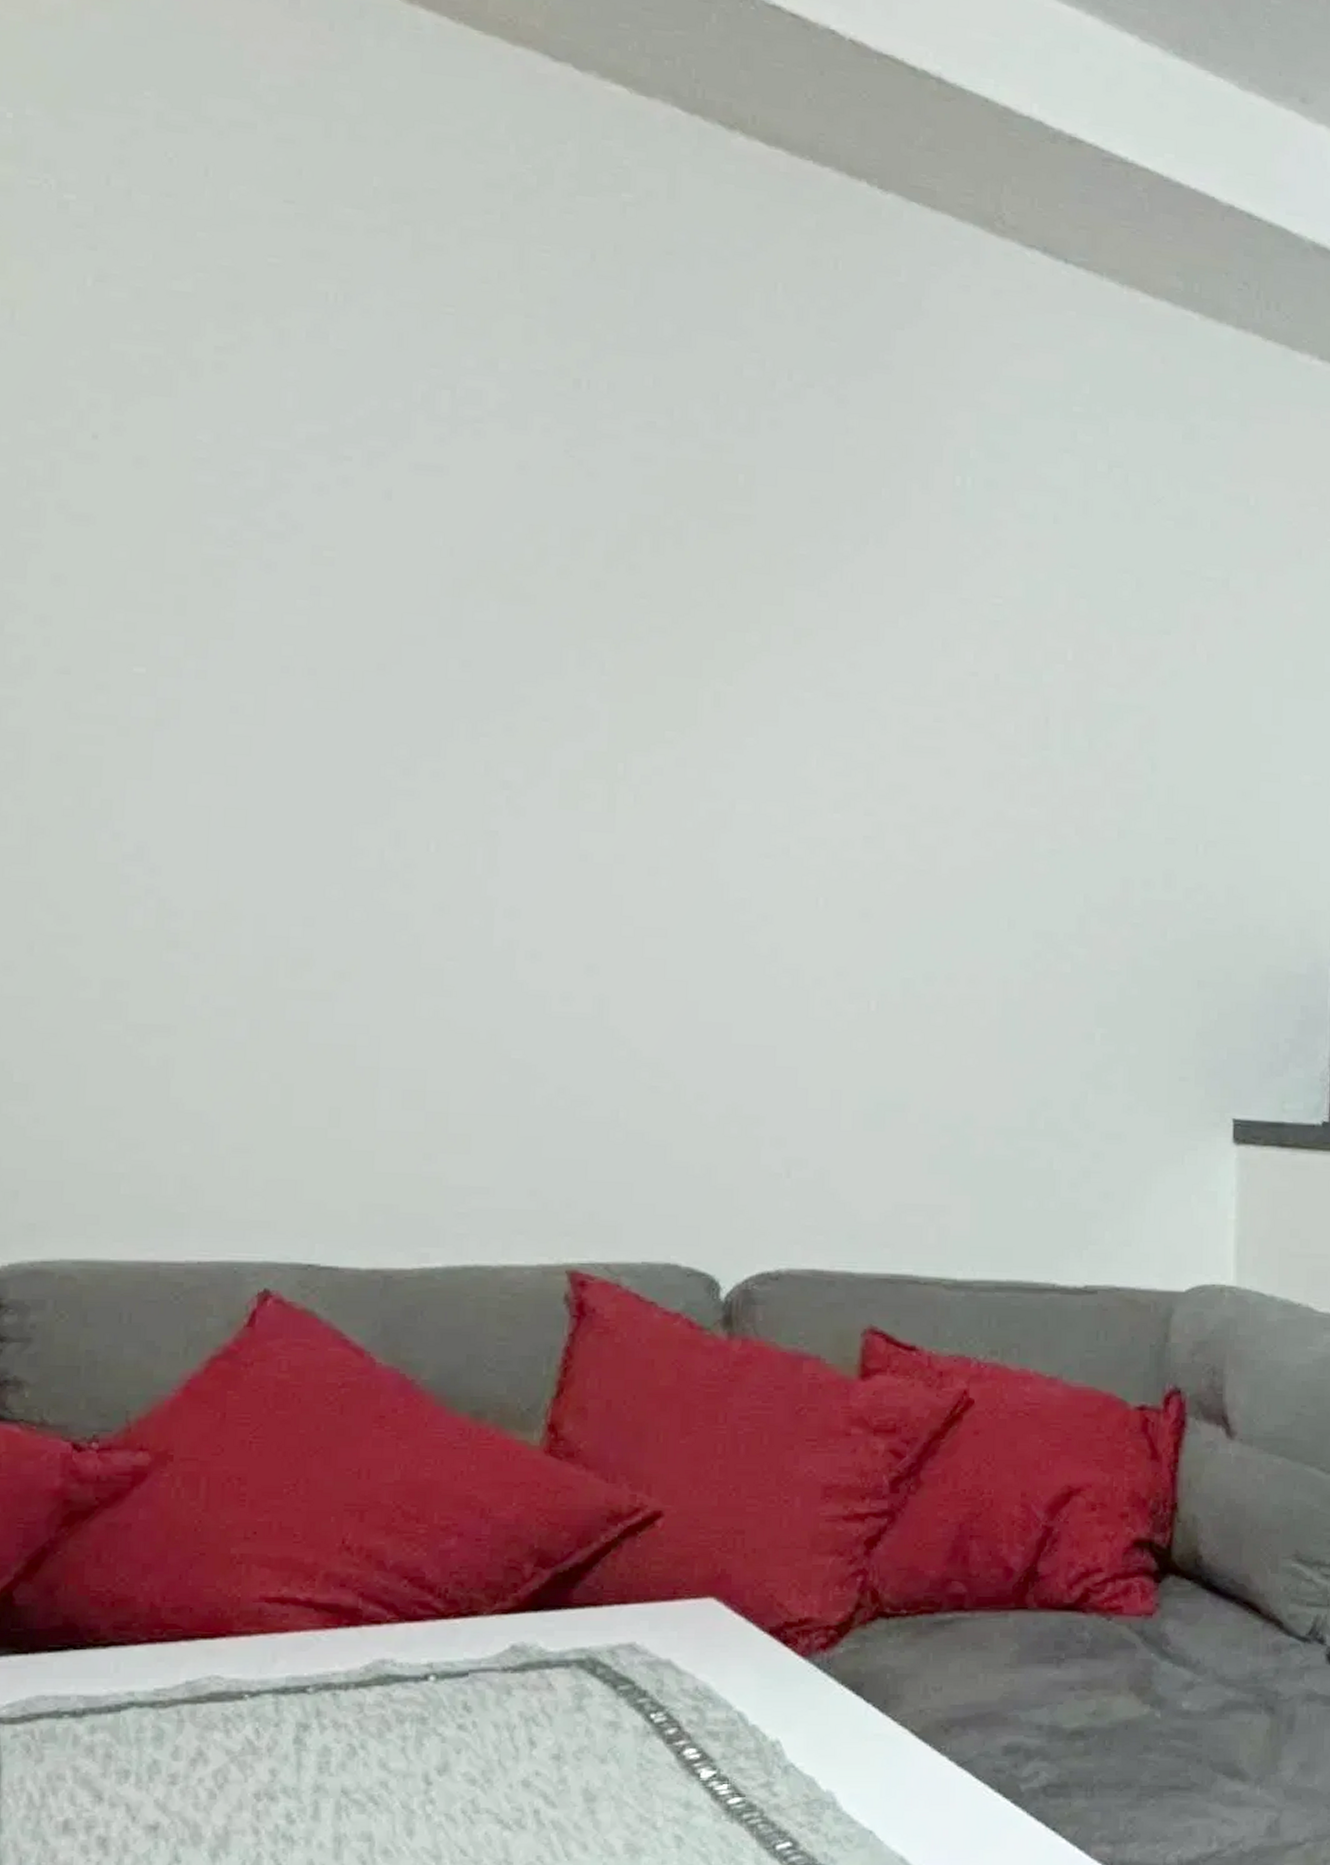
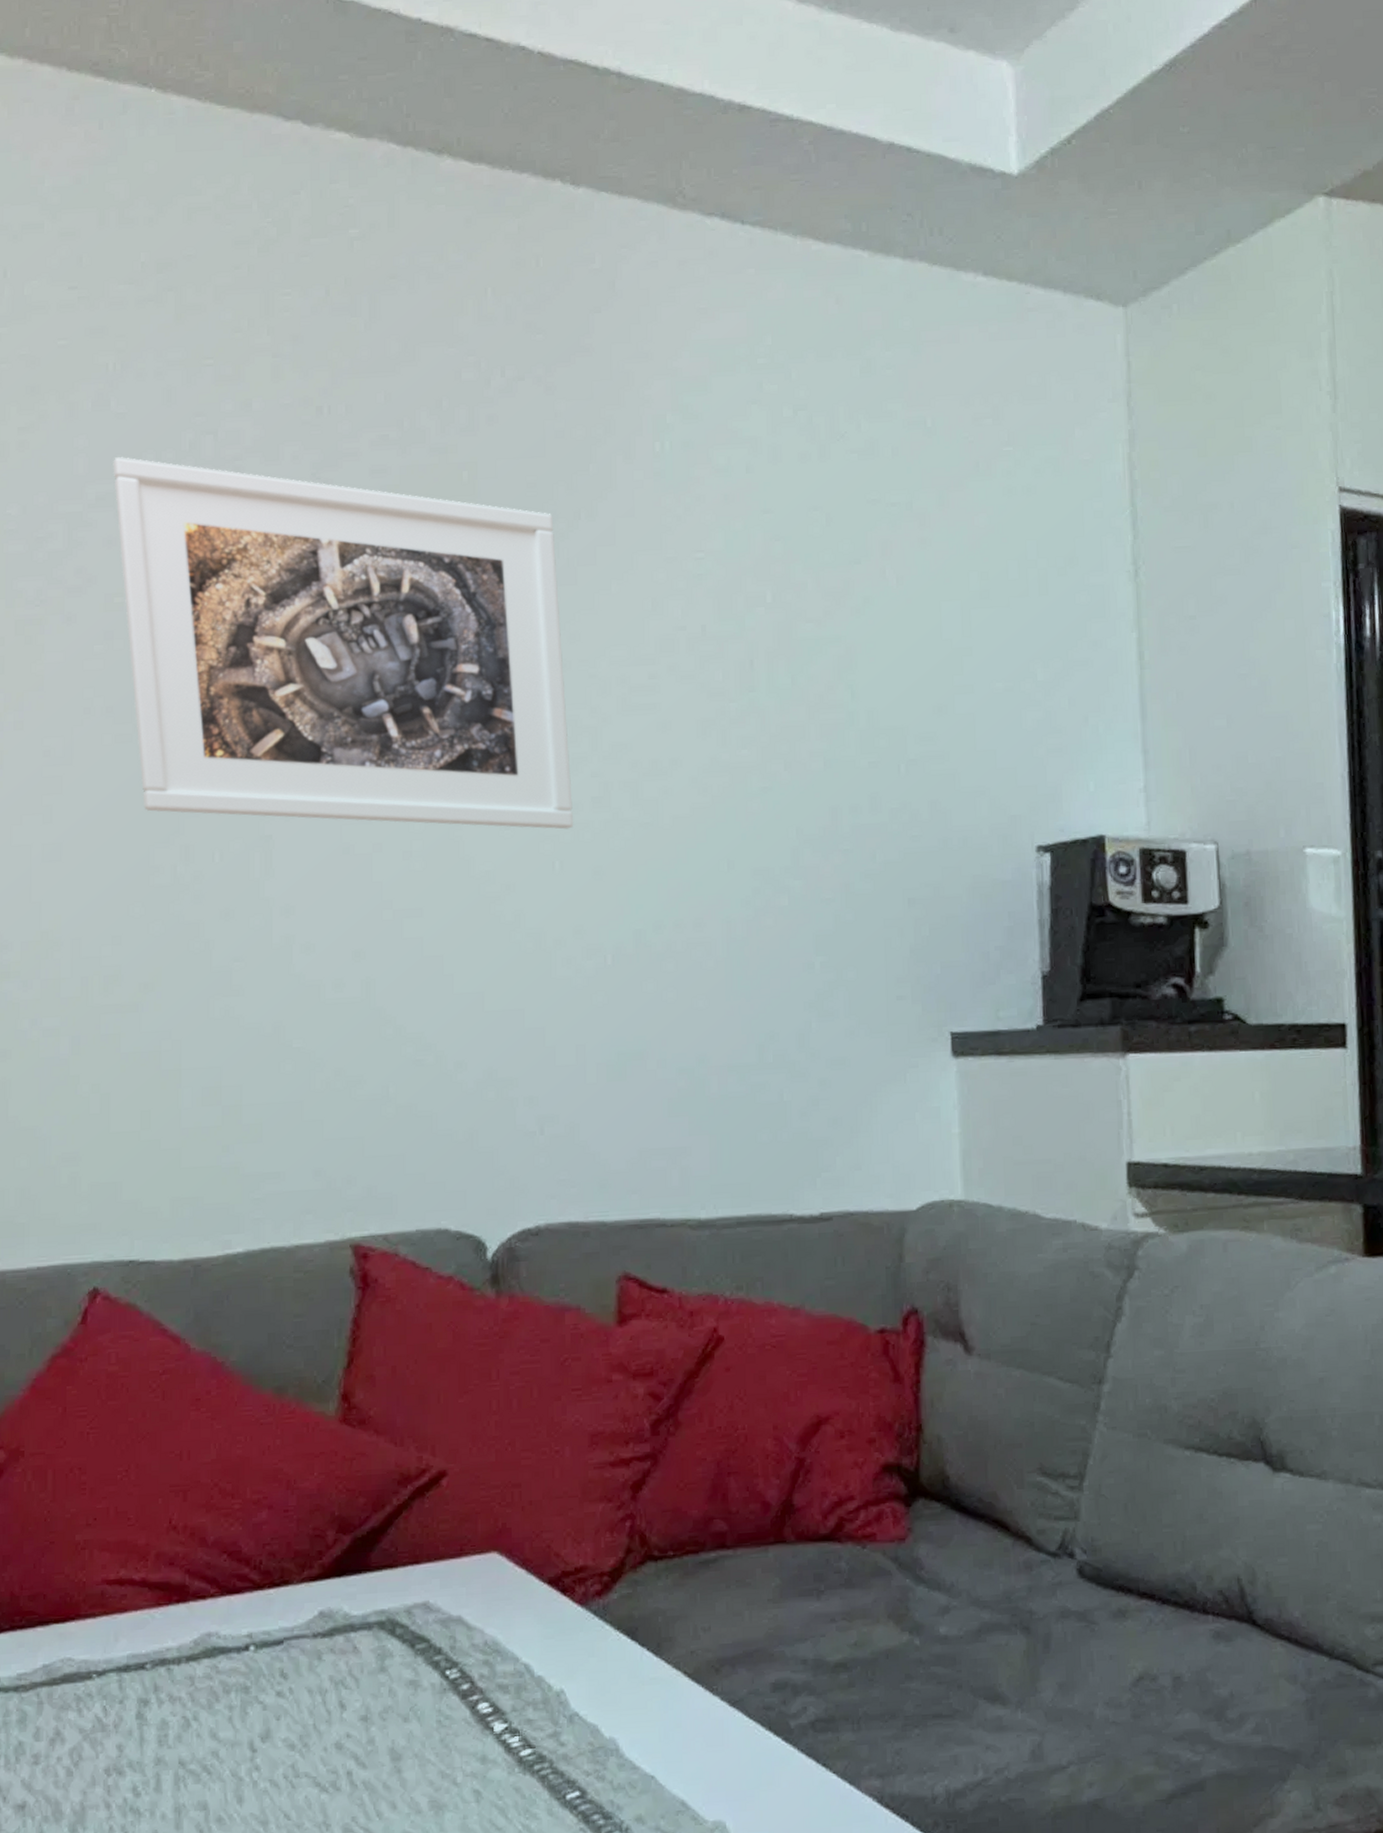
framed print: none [328,397,843,866] -> present [113,457,574,830]

